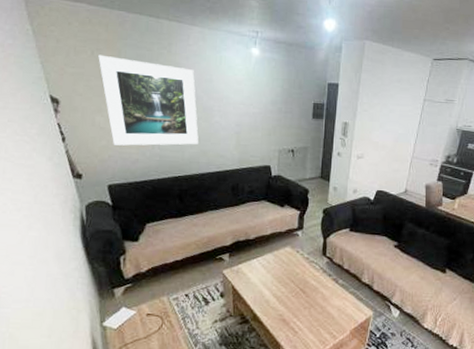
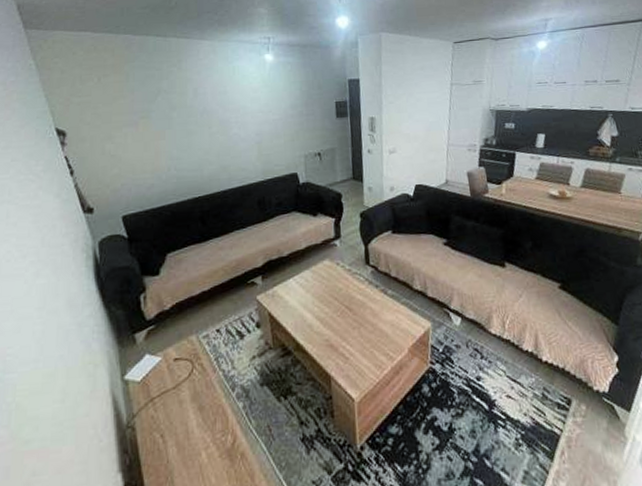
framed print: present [98,54,199,146] -> none [105,80,217,172]

